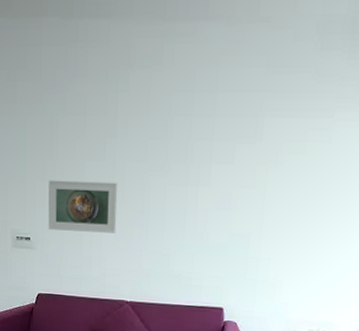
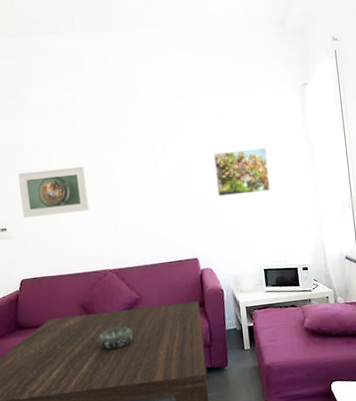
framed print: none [261,189,334,247] -> present [213,147,271,197]

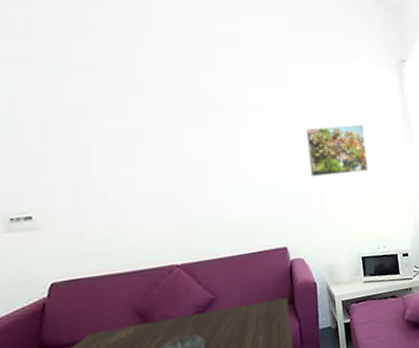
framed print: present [18,166,90,218] -> none [53,138,152,203]

